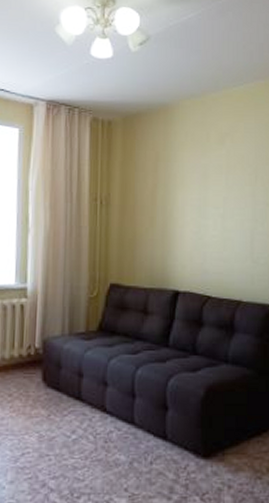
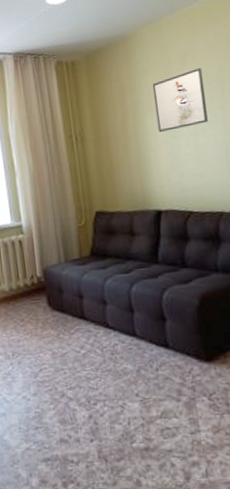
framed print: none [187,151,239,210] -> present [152,68,208,132]

